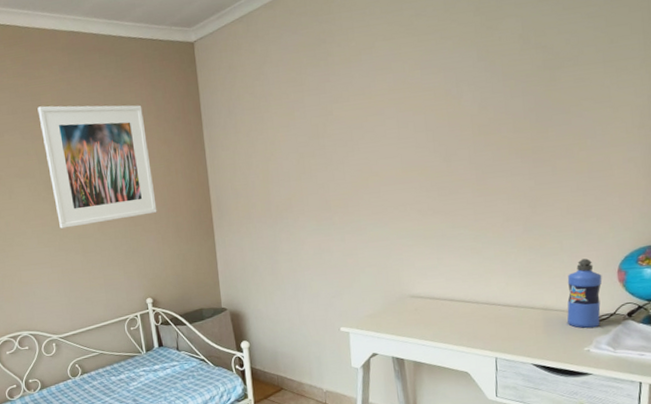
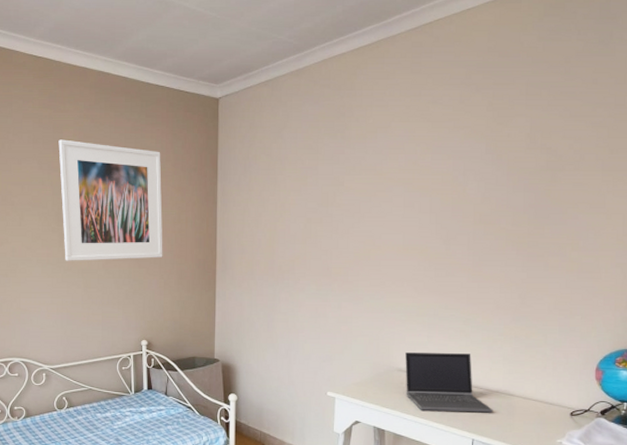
laptop computer: none [416,271,514,335] -> present [405,353,493,413]
water bottle: present [566,258,602,329] -> none [543,354,581,422]

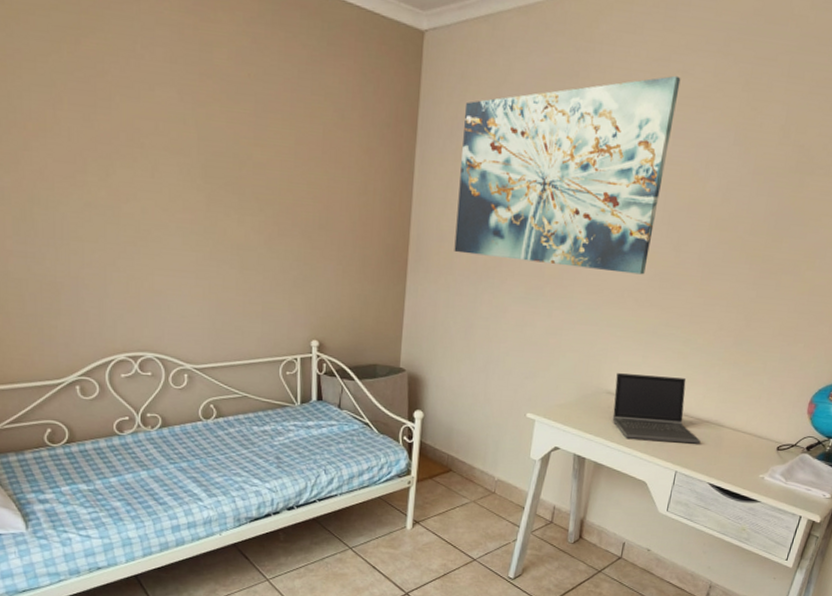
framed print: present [58,139,163,261] -> none [206,62,346,238]
wall art: none [253,106,432,267] -> present [454,75,681,275]

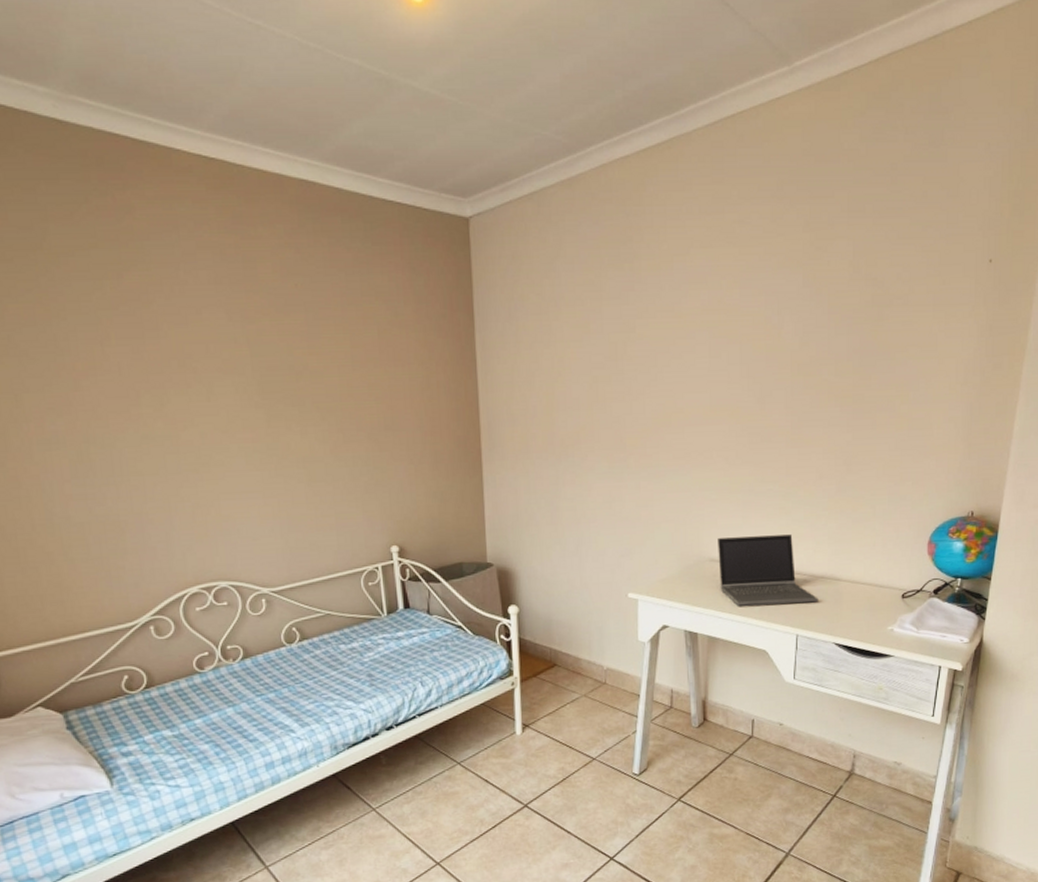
wall art: present [454,75,681,275] -> none [521,226,738,436]

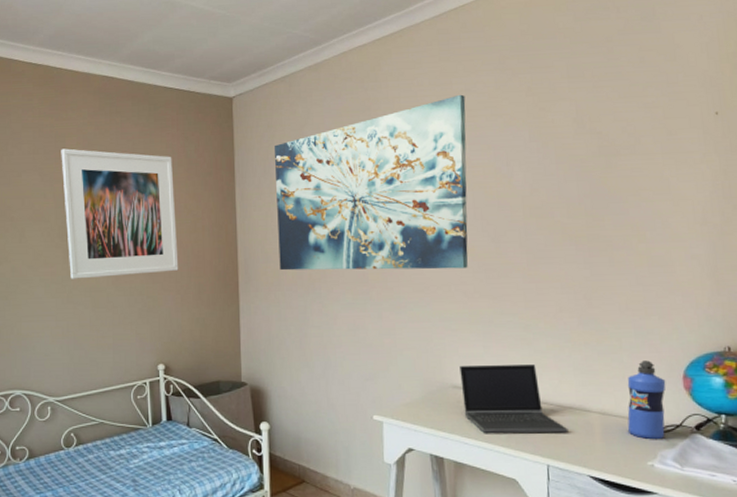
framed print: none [252,278,411,447] -> present [61,148,179,279]
wall art: none [521,226,738,436] -> present [275,94,468,271]
water bottle: none [873,527,912,606] -> present [627,360,666,440]

